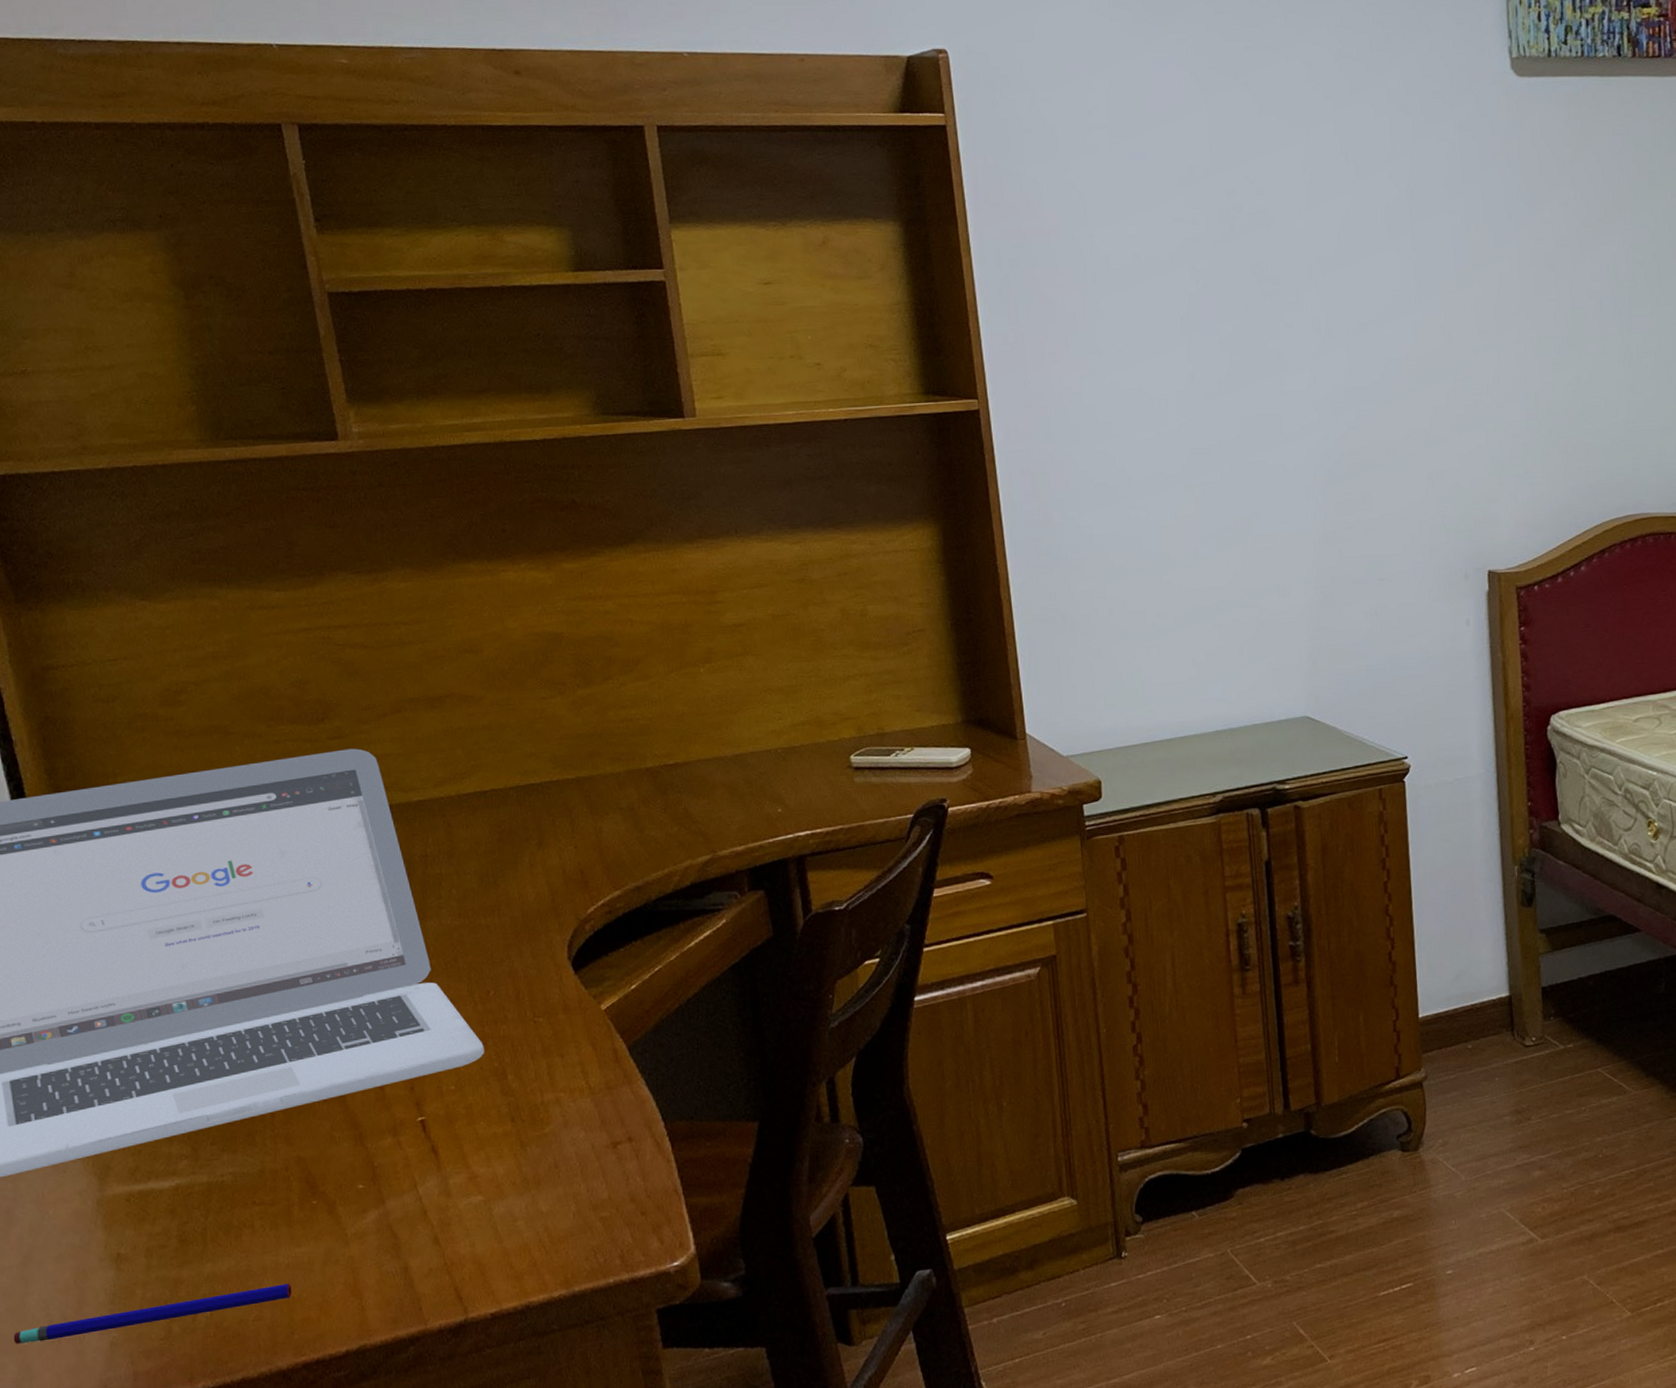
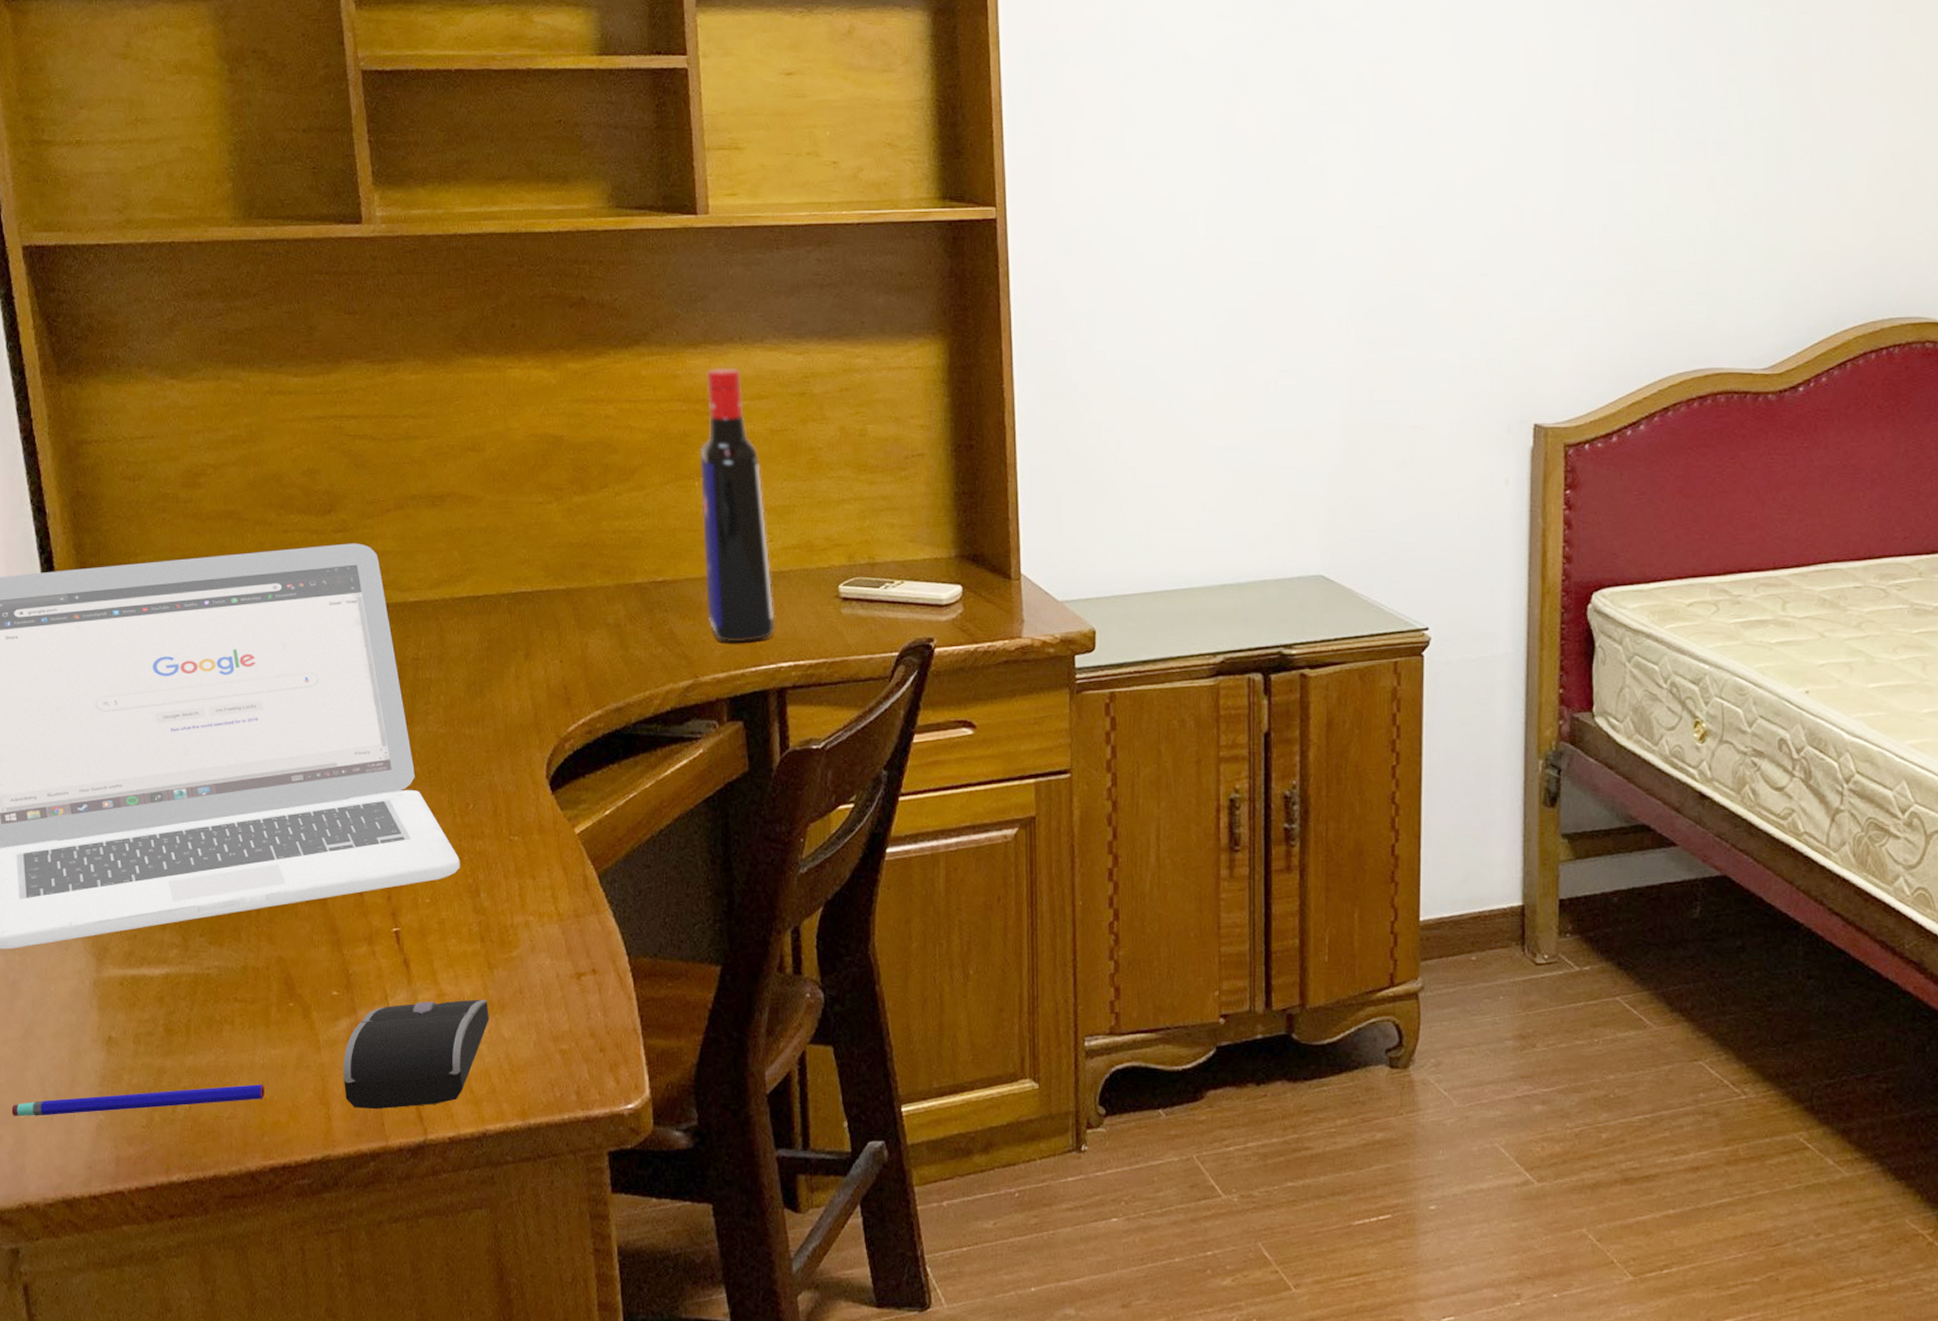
computer mouse: none [374,1177,525,1296] -> present [342,999,489,1110]
liquor bottle: none [703,559,790,817] -> present [700,367,775,643]

